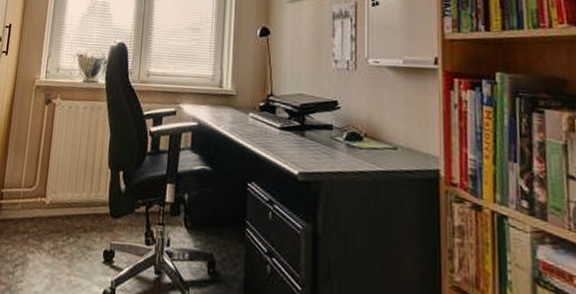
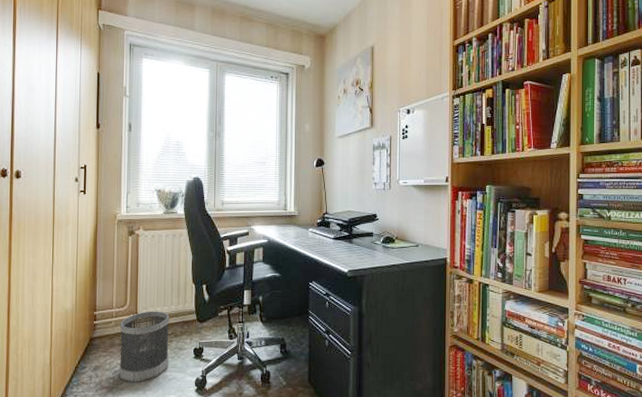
wastebasket: none [19,195,80,284] -> present [119,311,170,383]

